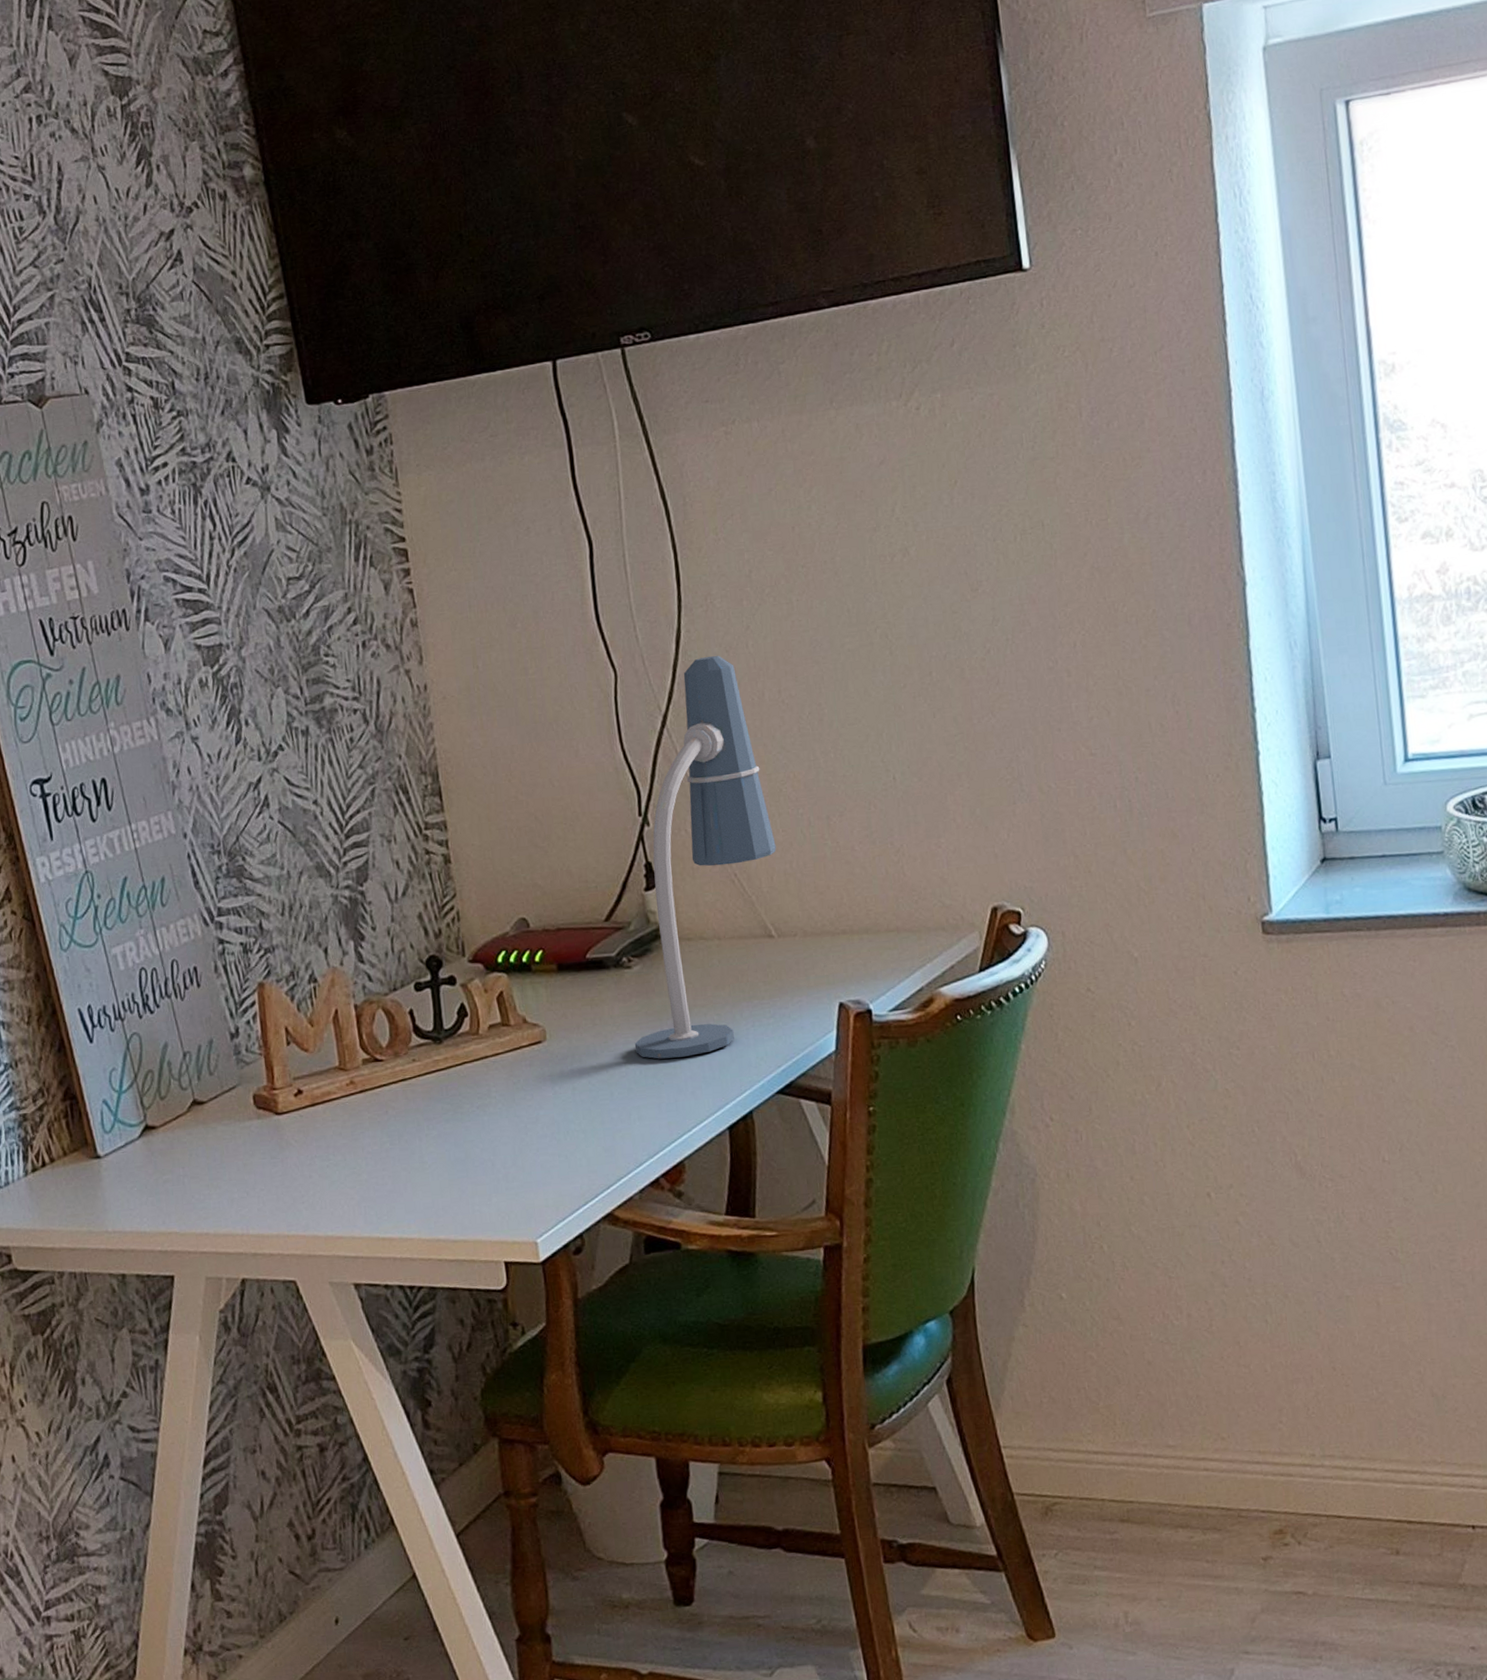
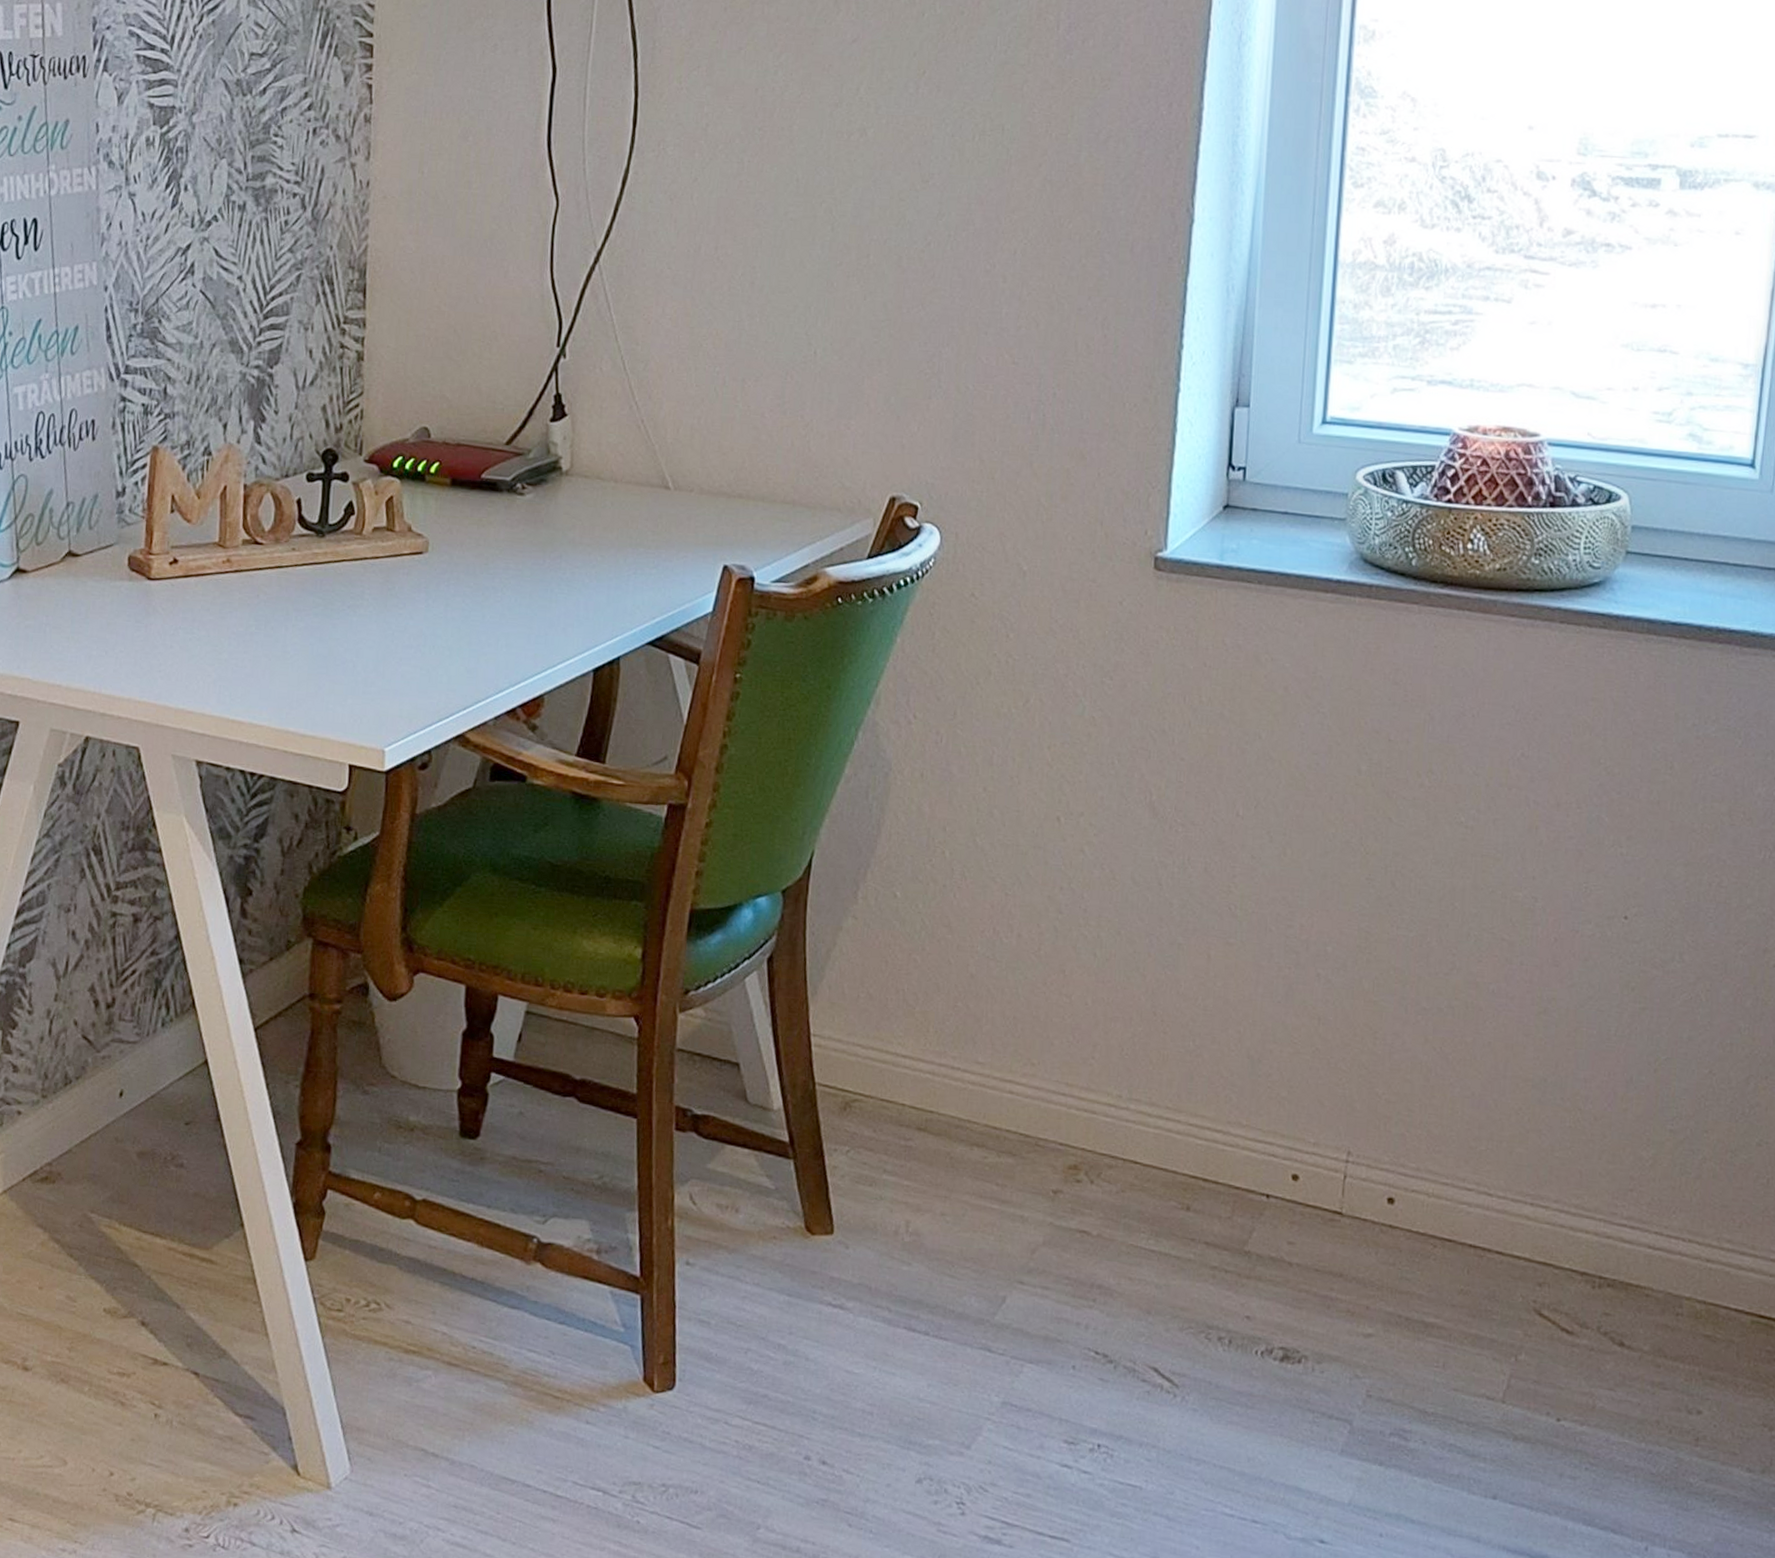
desk lamp: present [634,655,776,1059] -> none [514,201,688,593]

